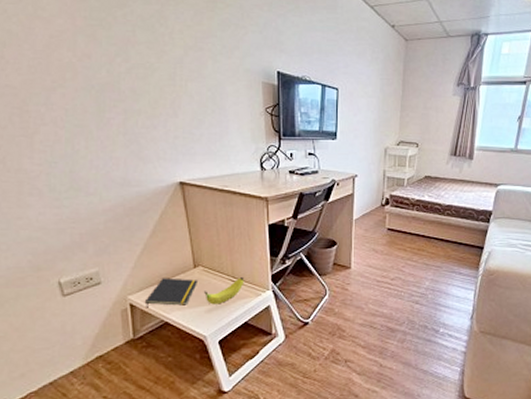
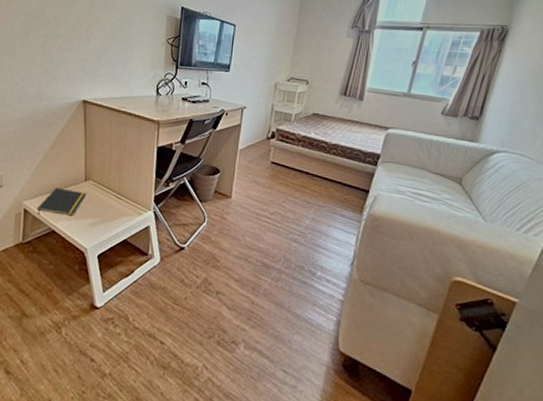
fruit: present [204,277,244,305] -> none [91,195,129,219]

